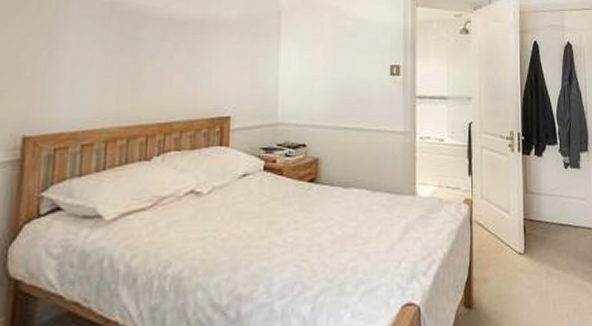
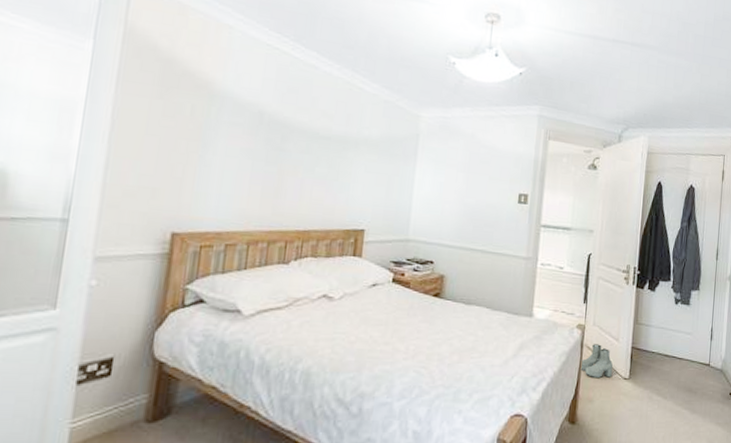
boots: none [470,218,506,255] -> present [579,344,613,378]

